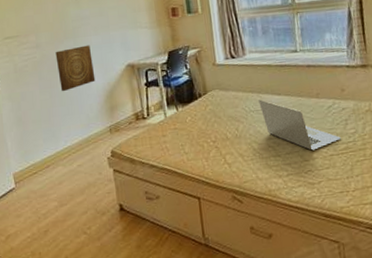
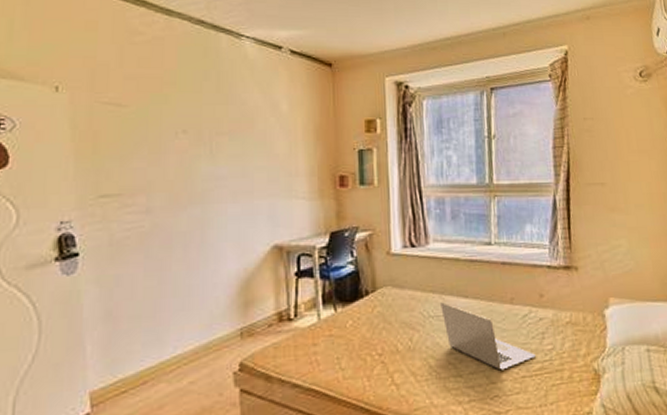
wall art: present [55,45,96,92] -> none [173,215,227,278]

